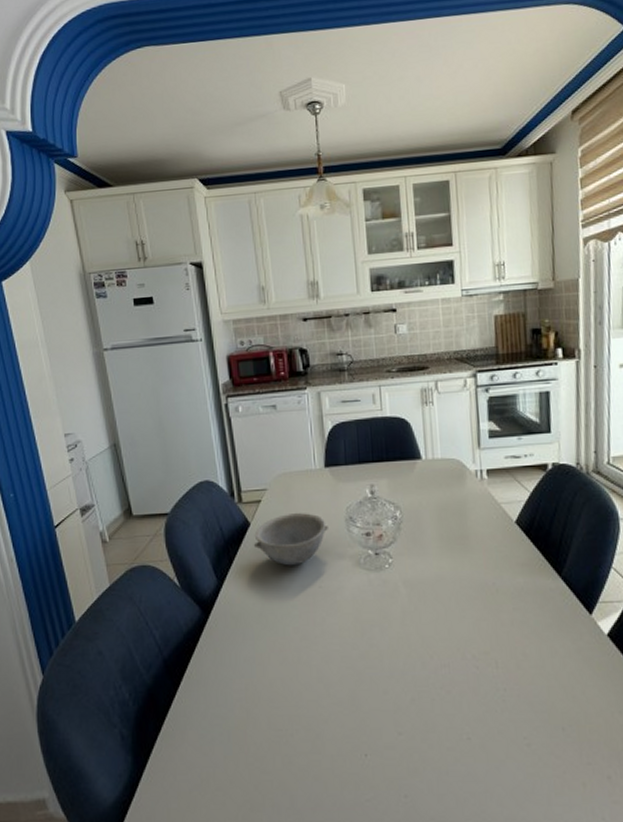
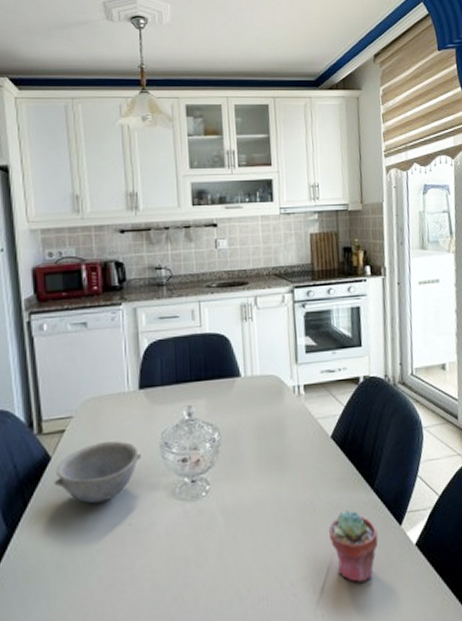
potted succulent: none [512,594,566,664] -> present [329,510,379,583]

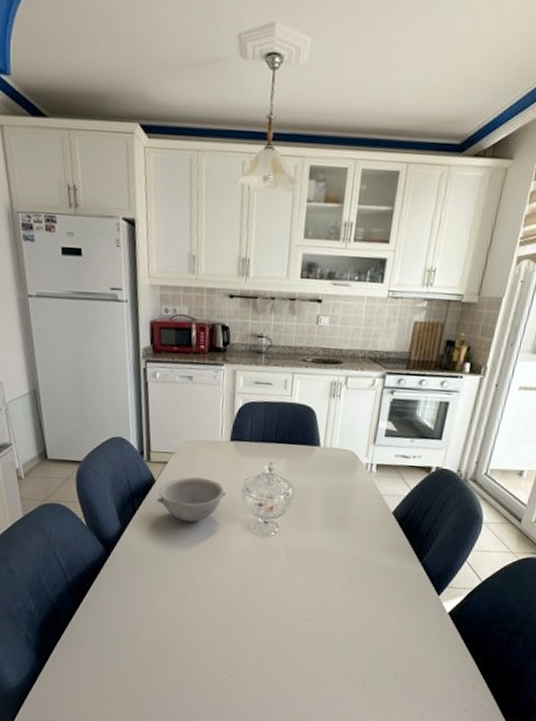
potted succulent: present [329,510,379,583] -> none [373,573,417,629]

